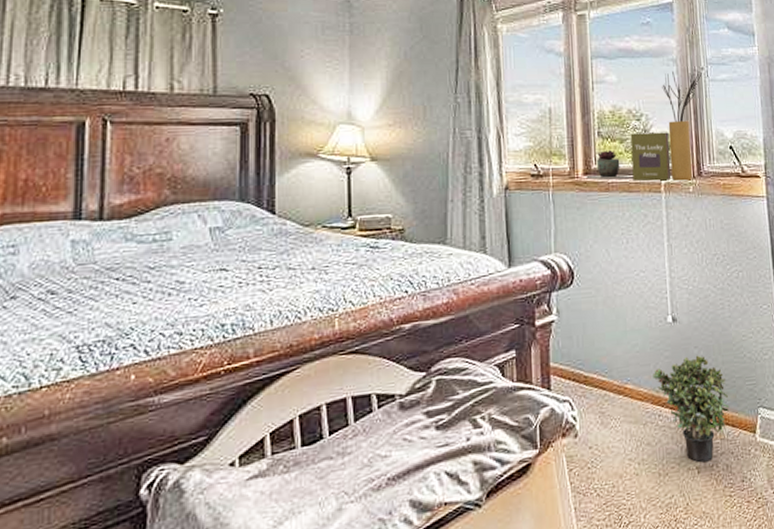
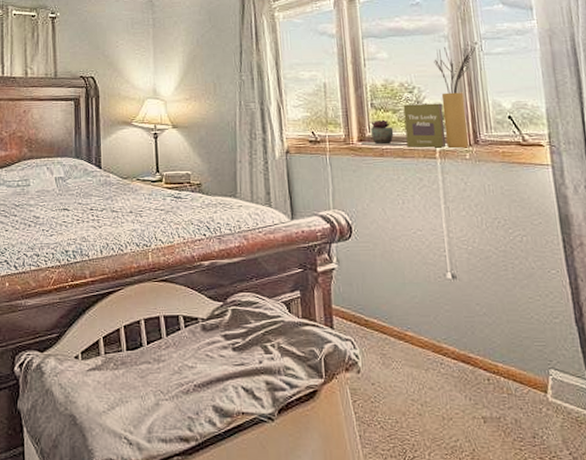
potted plant: present [652,355,730,463] -> none [433,312,517,413]

